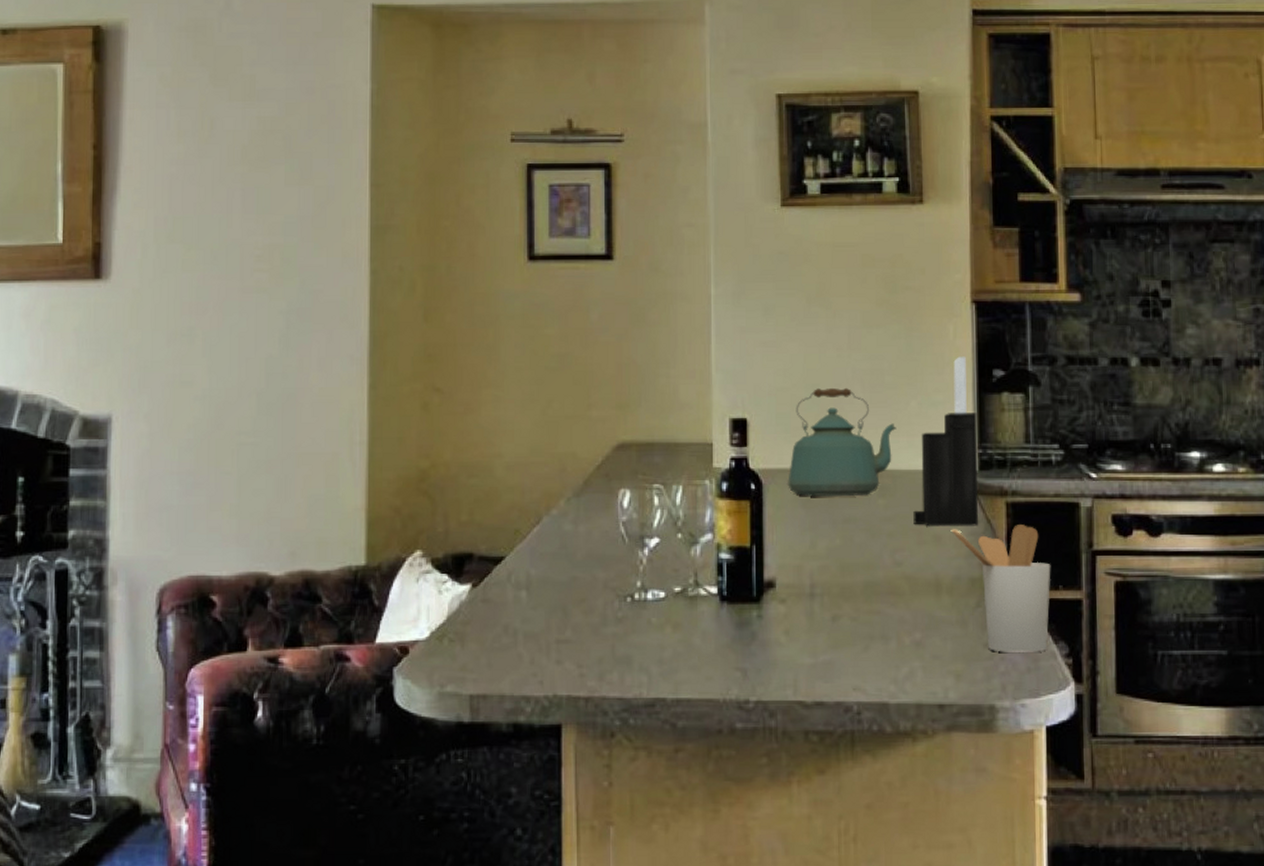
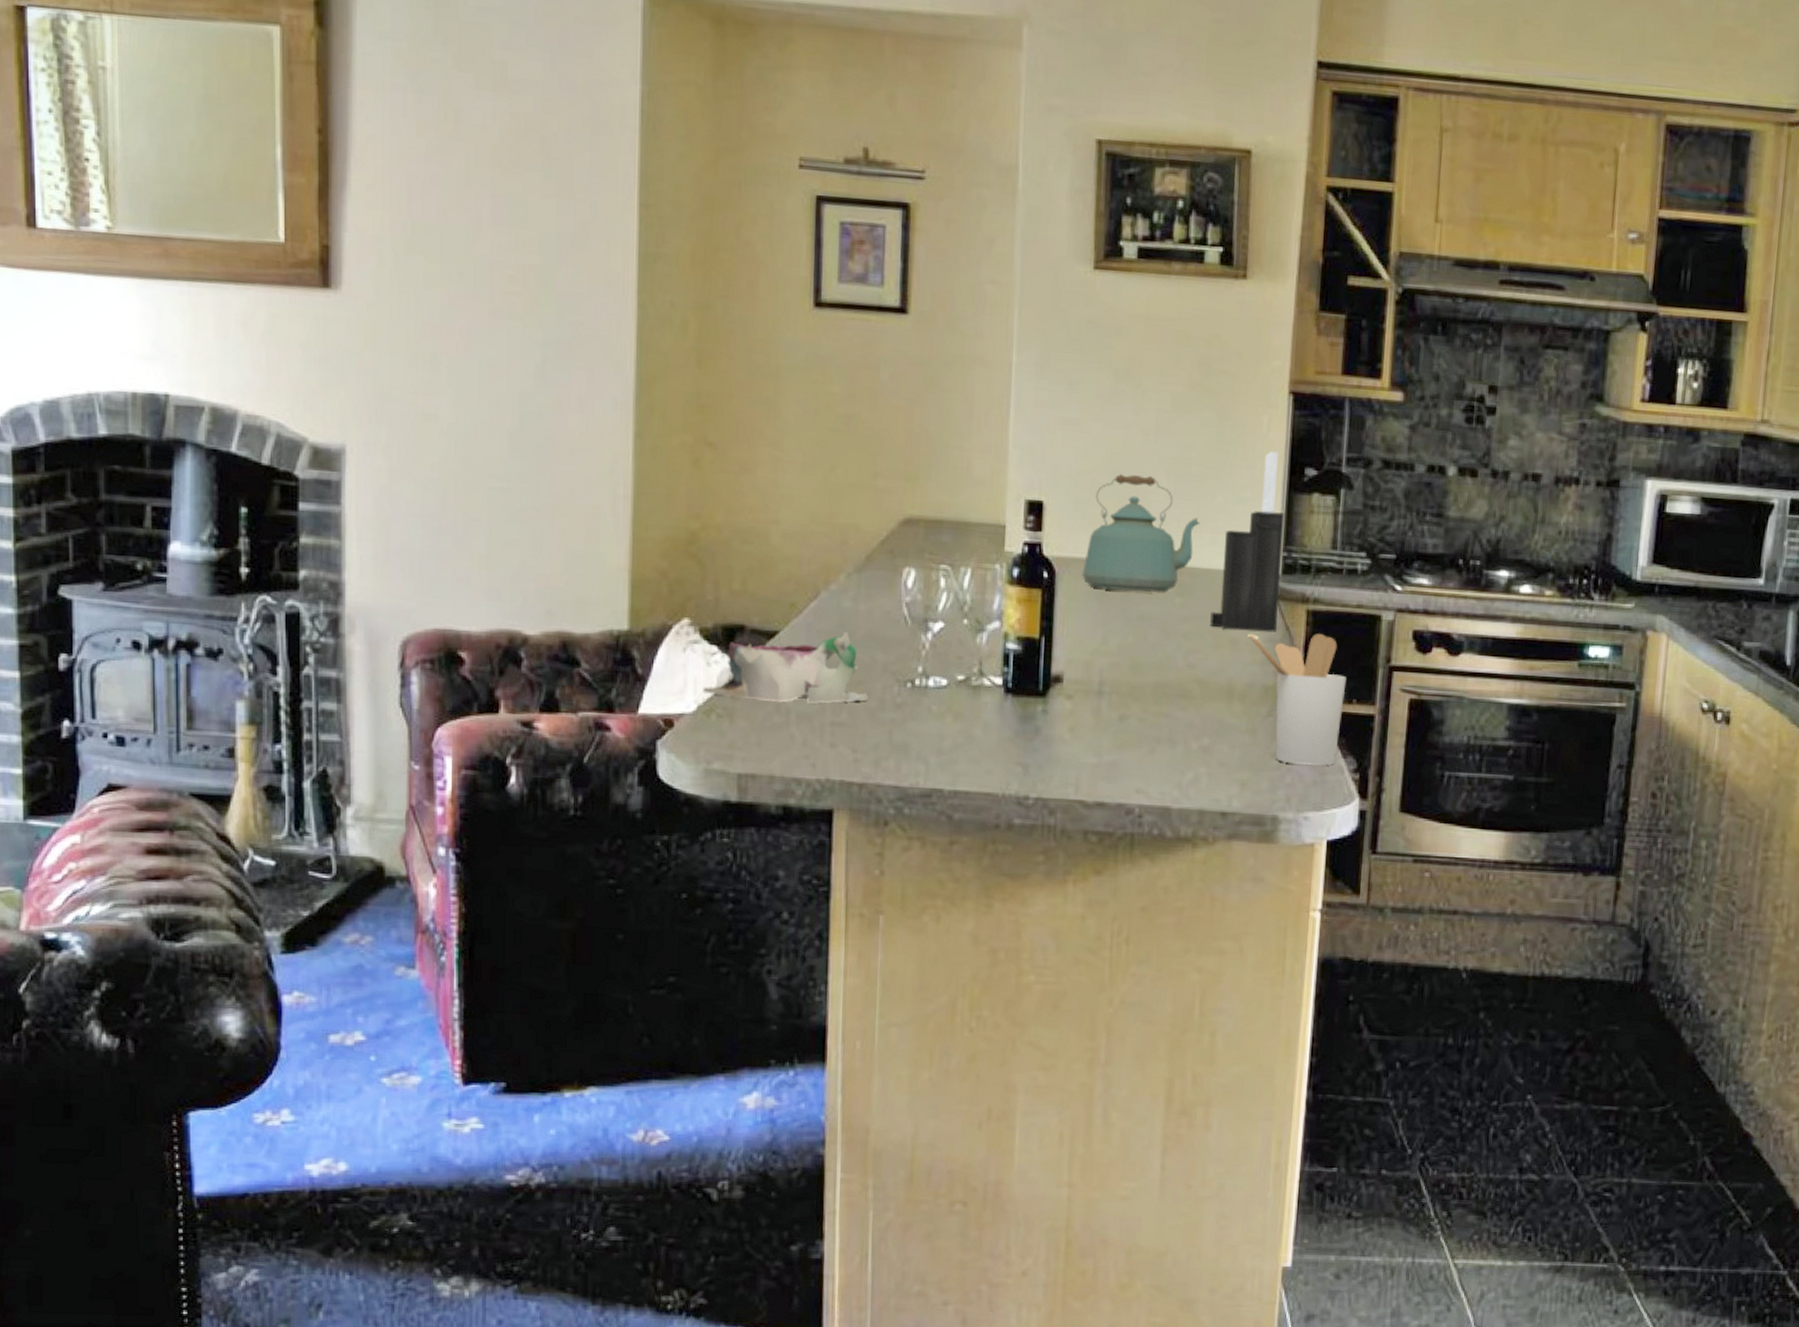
cup and saucer: none [435,552,590,623] -> present [702,631,868,703]

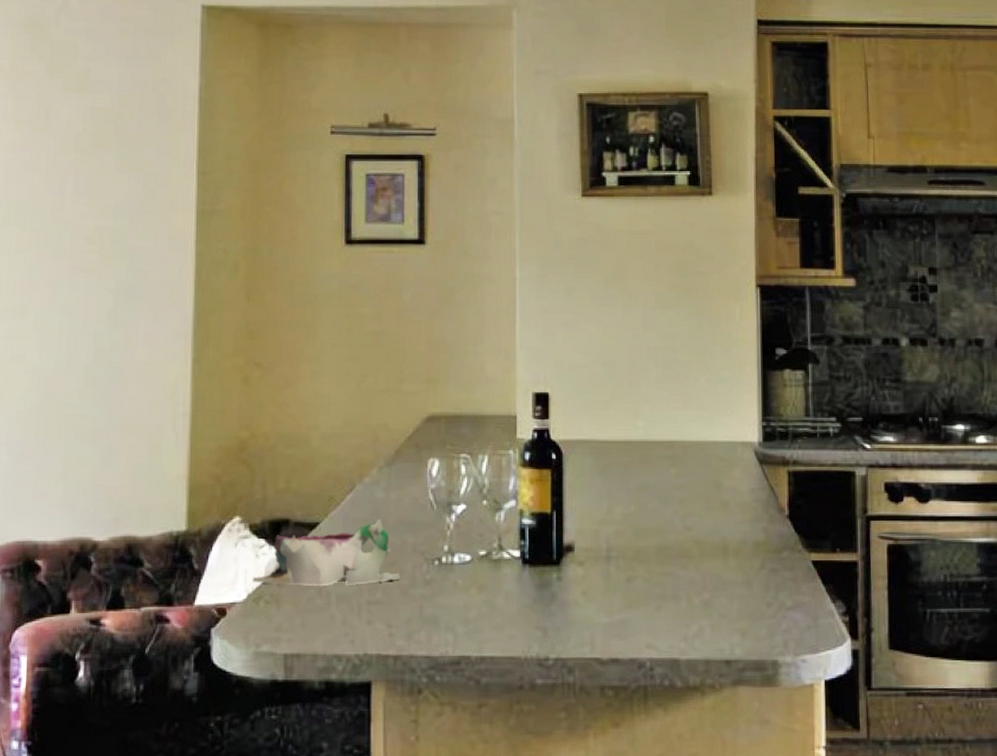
kettle: present [1082,474,1200,592] -> none [586,364,687,466]
knife block: present [1210,451,1285,633] -> none [702,336,763,494]
utensil holder: present [1248,634,1347,765] -> none [738,492,829,611]

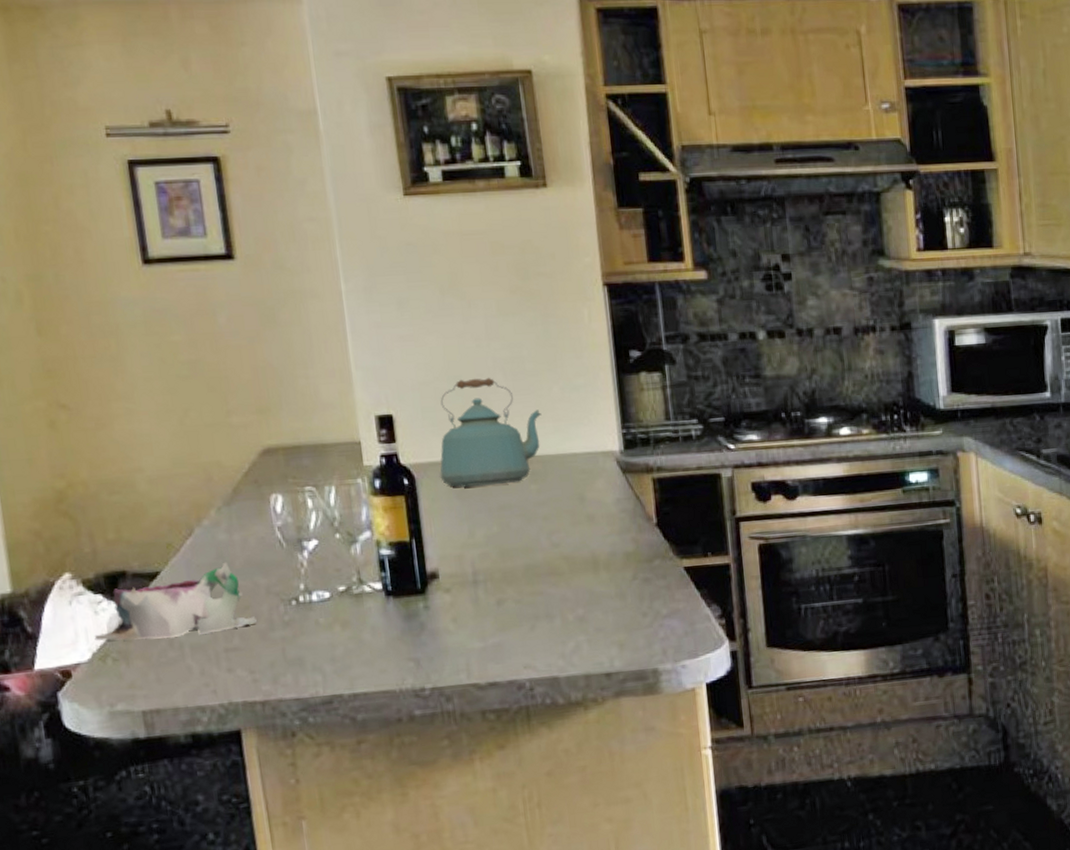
kettle: none [586,364,687,466] -> present [440,377,542,487]

